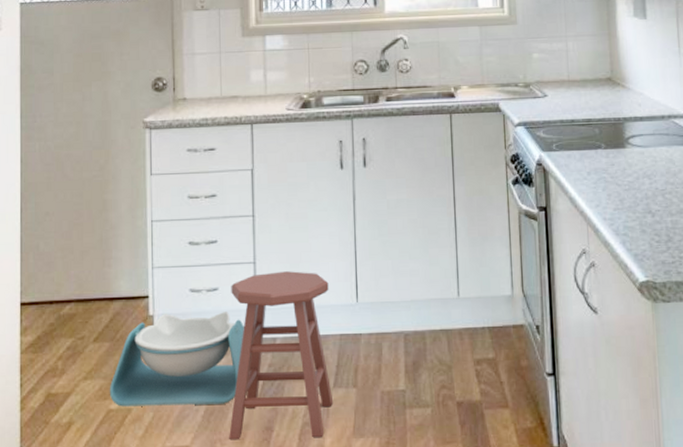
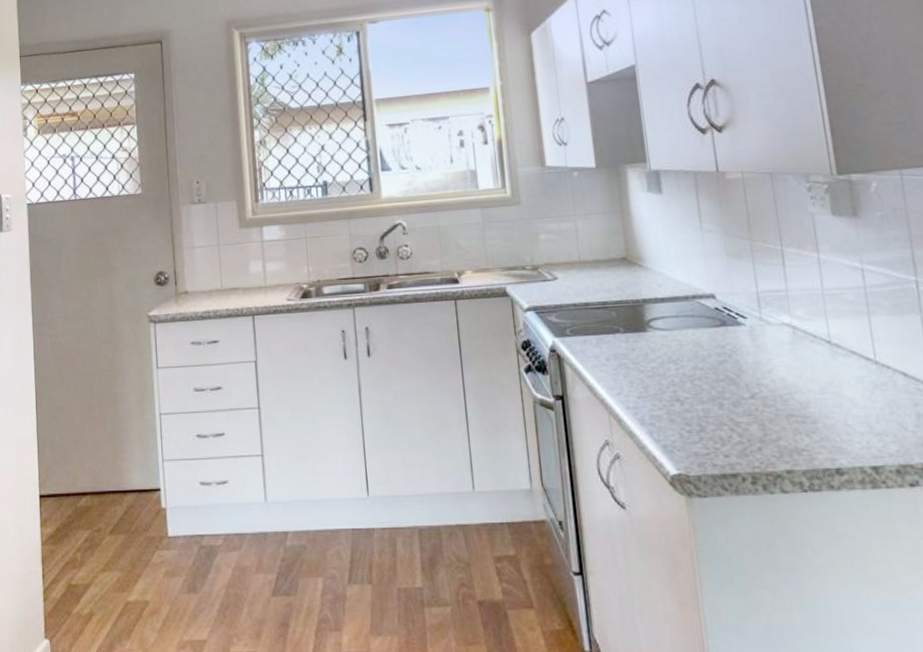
pet bowl: present [109,310,244,407] -> none [126,504,256,599]
stool: present [229,271,334,439] -> none [240,464,349,636]

